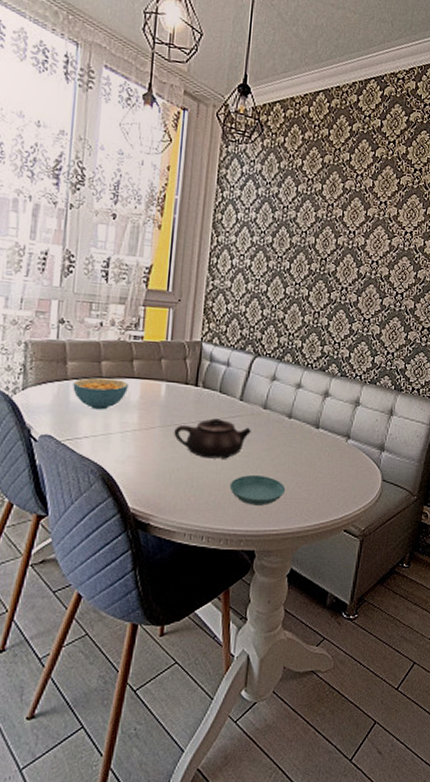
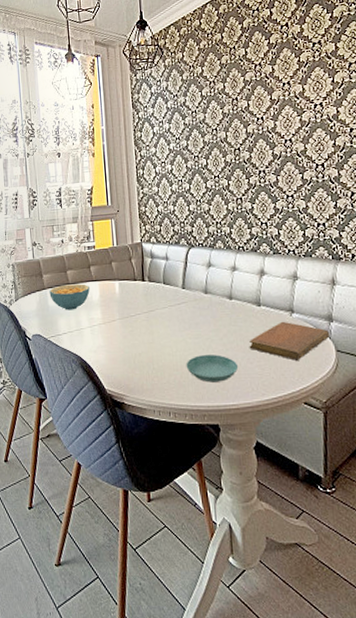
teapot: present [174,418,251,459] -> none [131,307,197,343]
notebook: none [300,446,380,487] -> present [249,321,330,361]

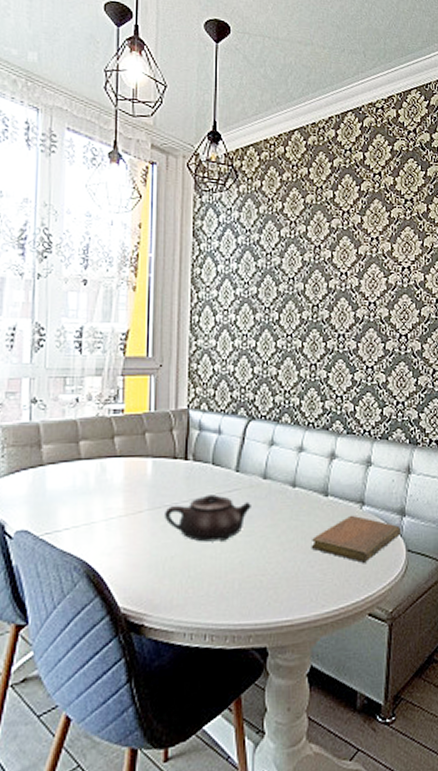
cereal bowl: present [49,284,90,311] -> none [49,460,110,497]
teapot: none [131,307,197,343] -> present [165,494,251,542]
saucer: present [186,354,239,383] -> none [232,557,297,593]

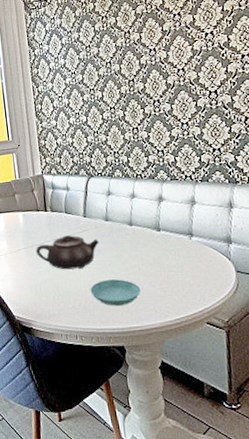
saucer: none [232,557,297,593] -> present [90,279,141,306]
notebook: present [311,515,402,563] -> none [150,244,230,282]

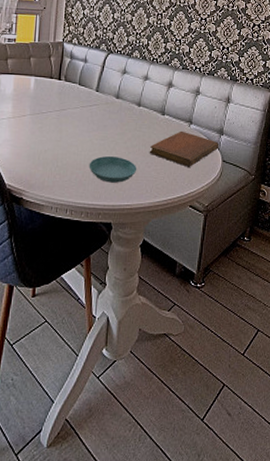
teapot: present [36,235,99,270] -> none [42,107,106,142]
notebook: none [150,244,230,282] -> present [149,130,220,167]

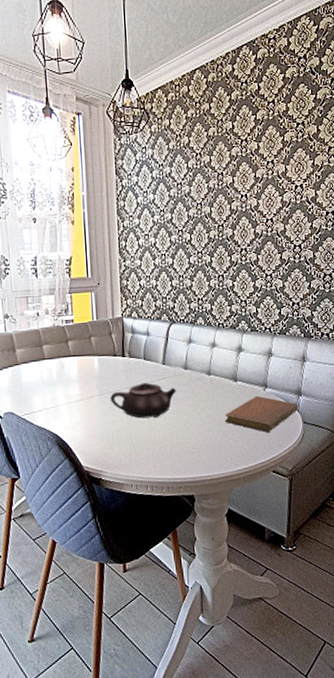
teapot: none [42,107,106,142] -> present [110,382,176,419]
saucer: present [89,156,137,183] -> none [164,429,214,456]

